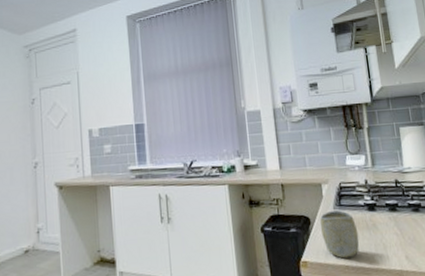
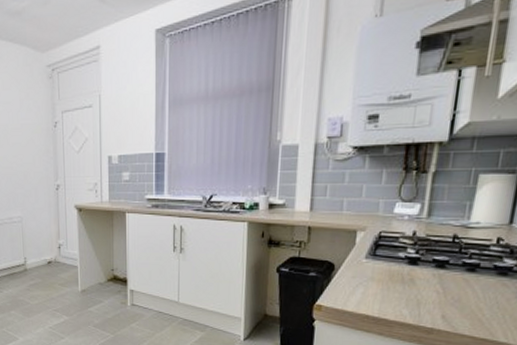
cup: present [320,210,359,259] -> none [344,260,390,309]

